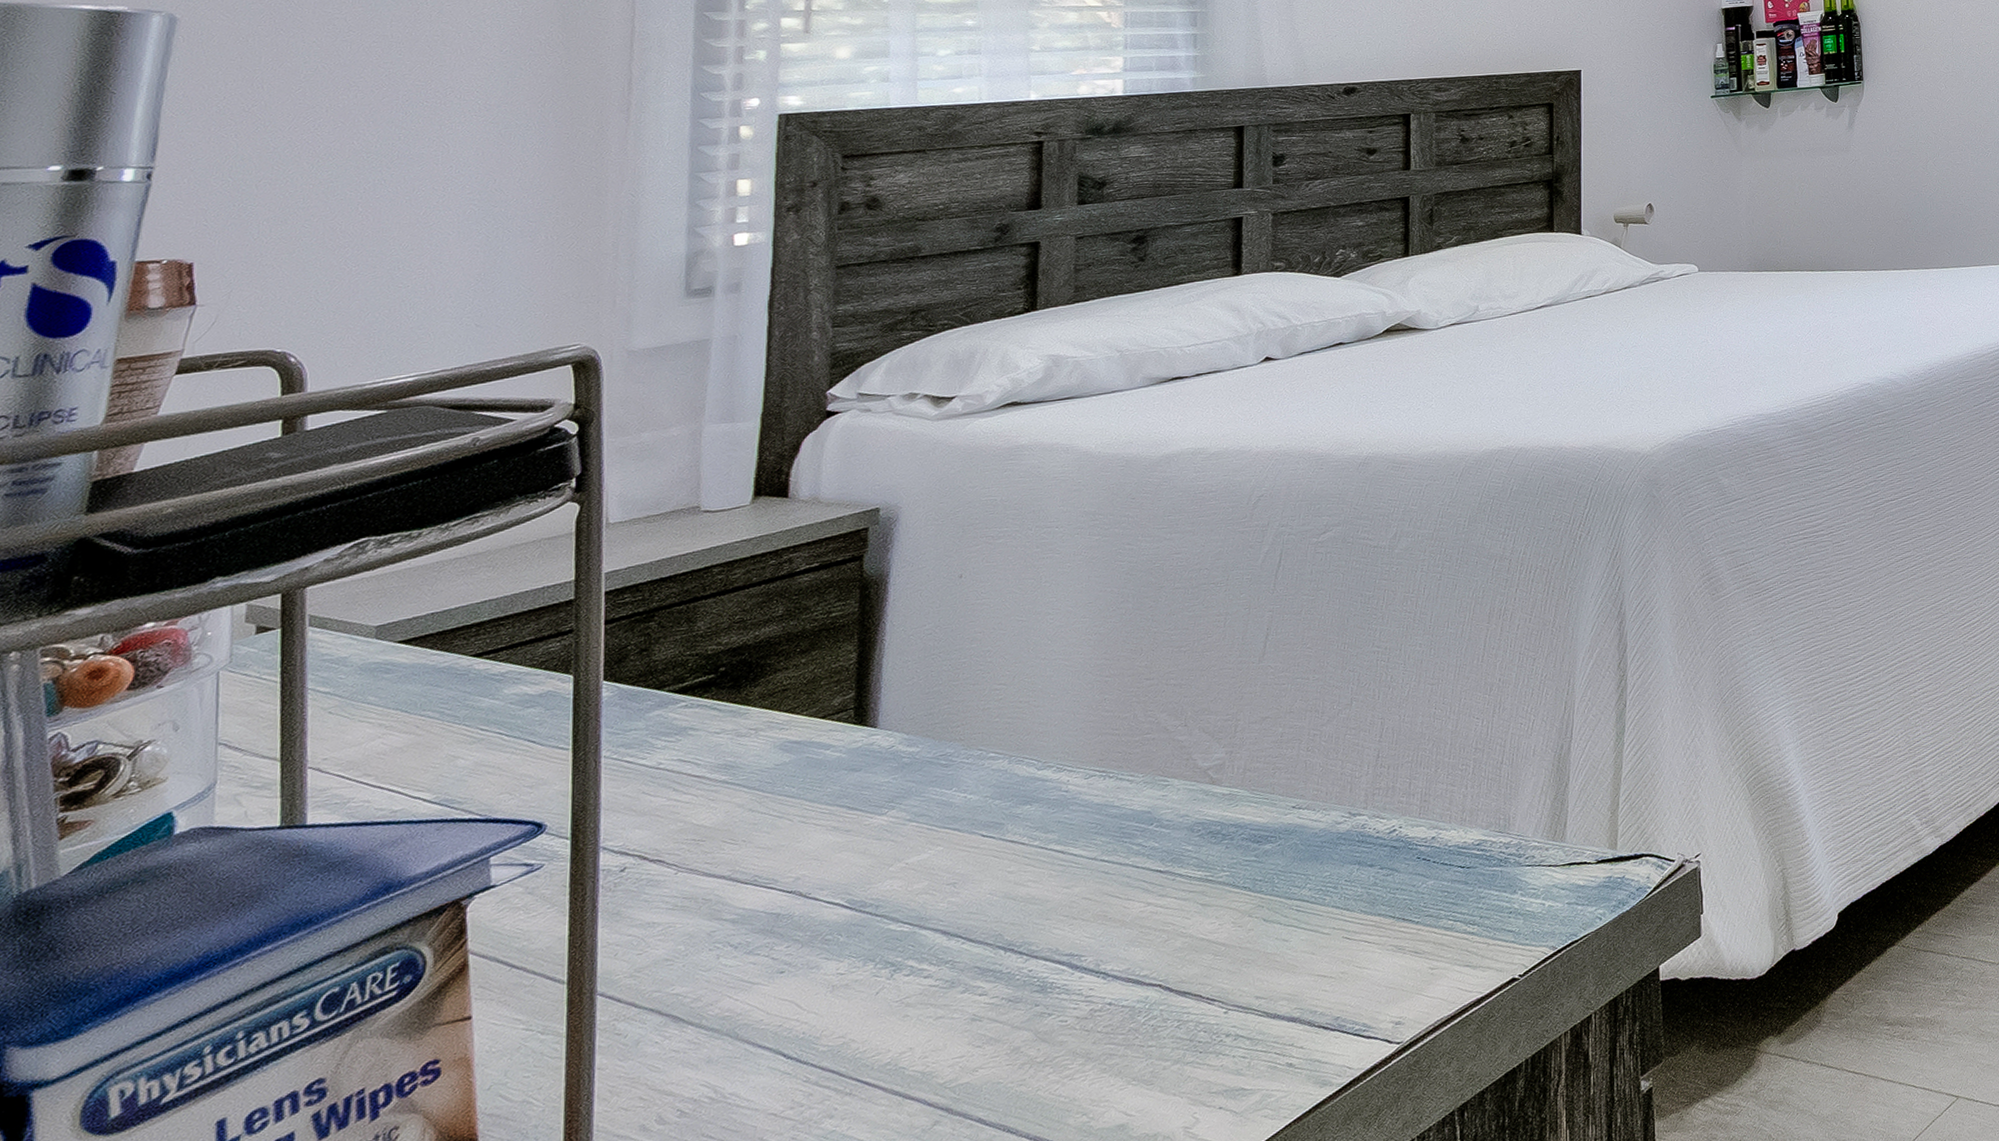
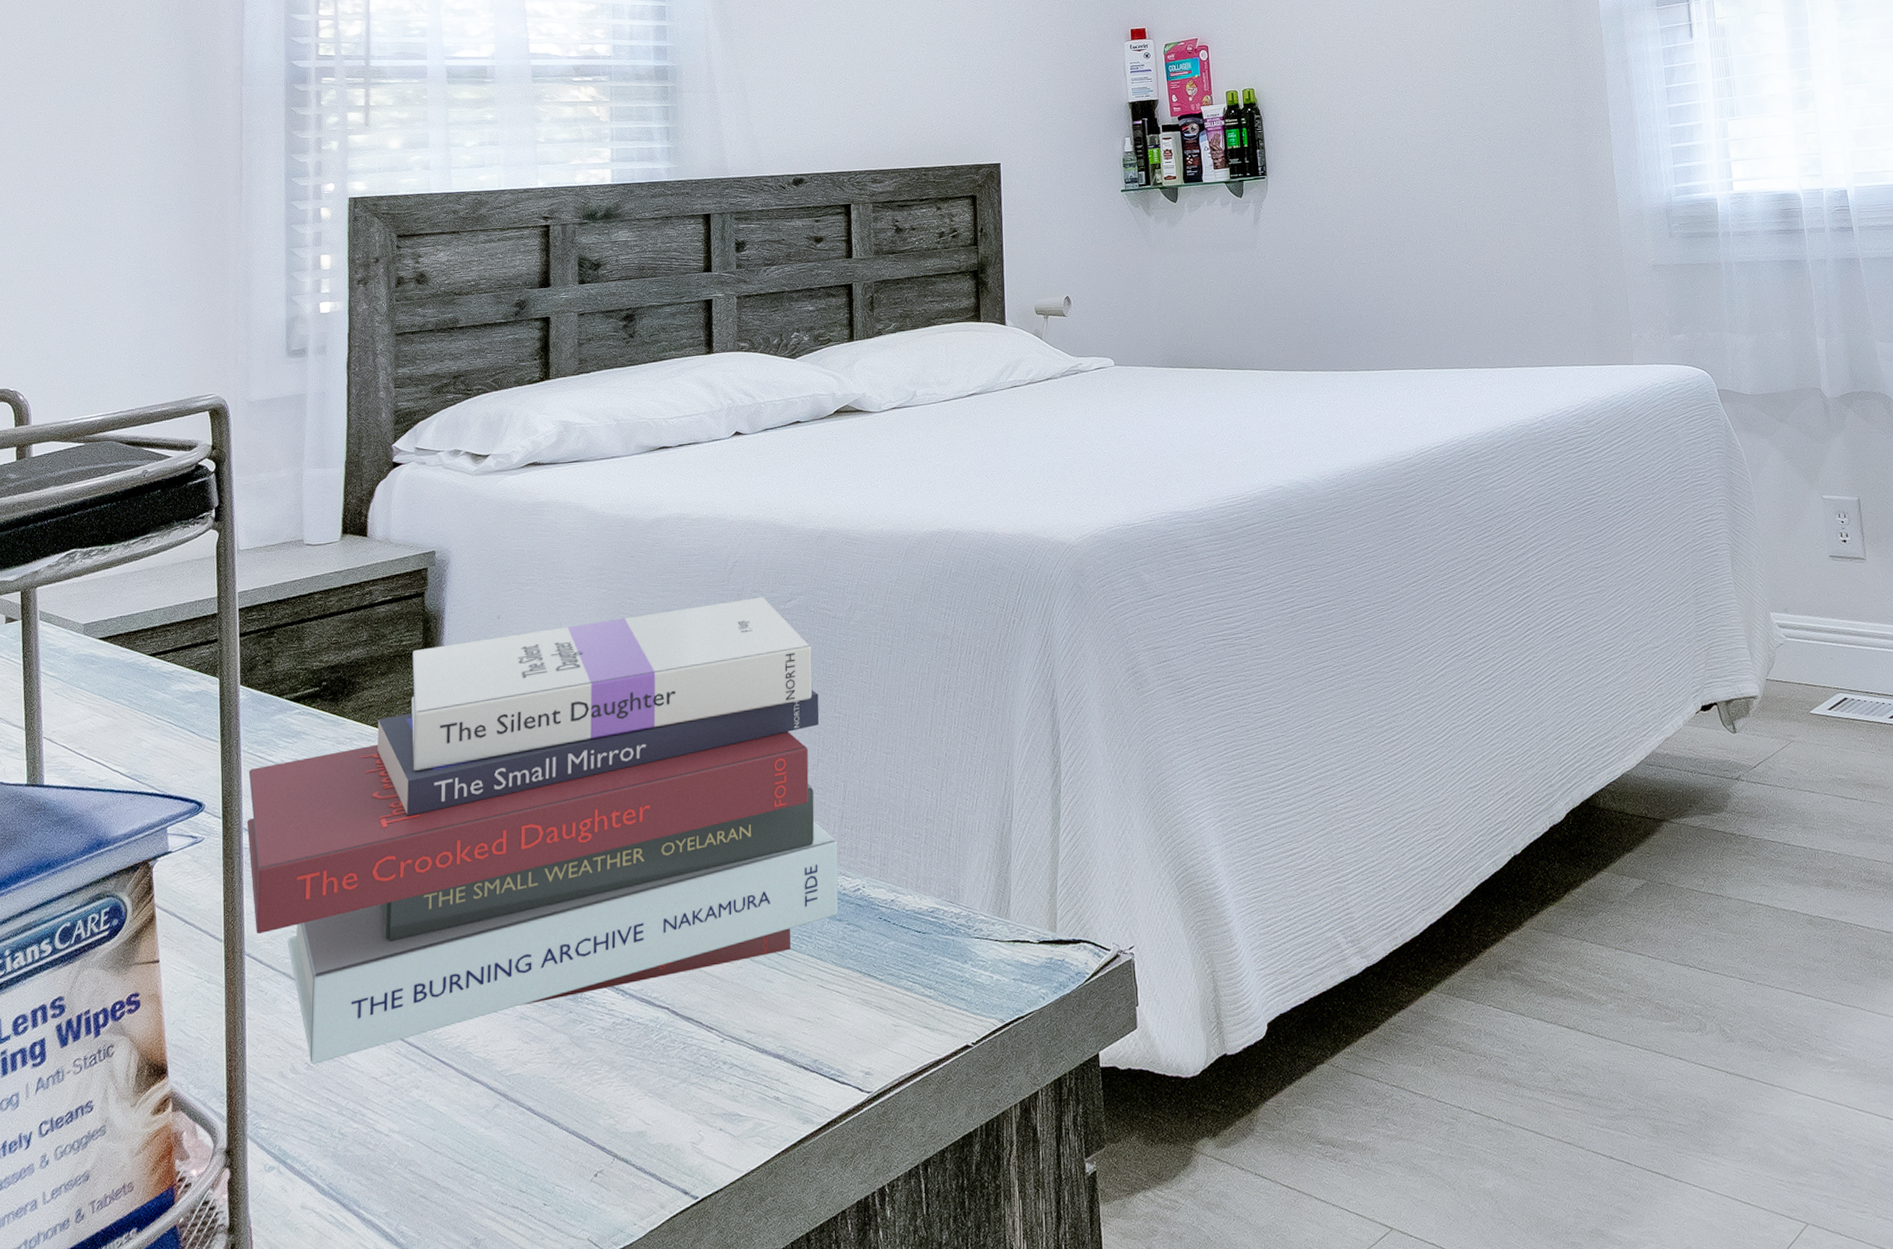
books: none [605,531,1371,1110] -> present [246,597,839,1064]

